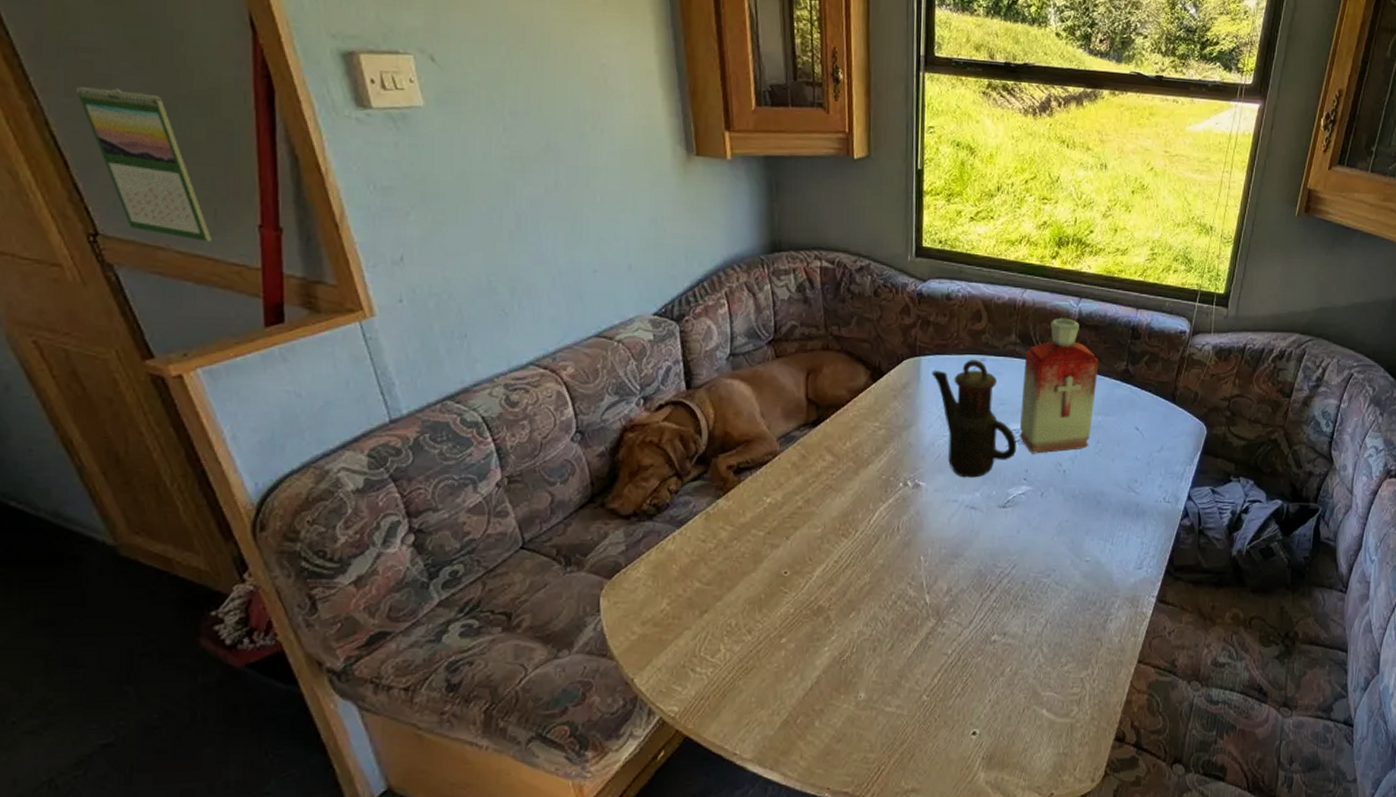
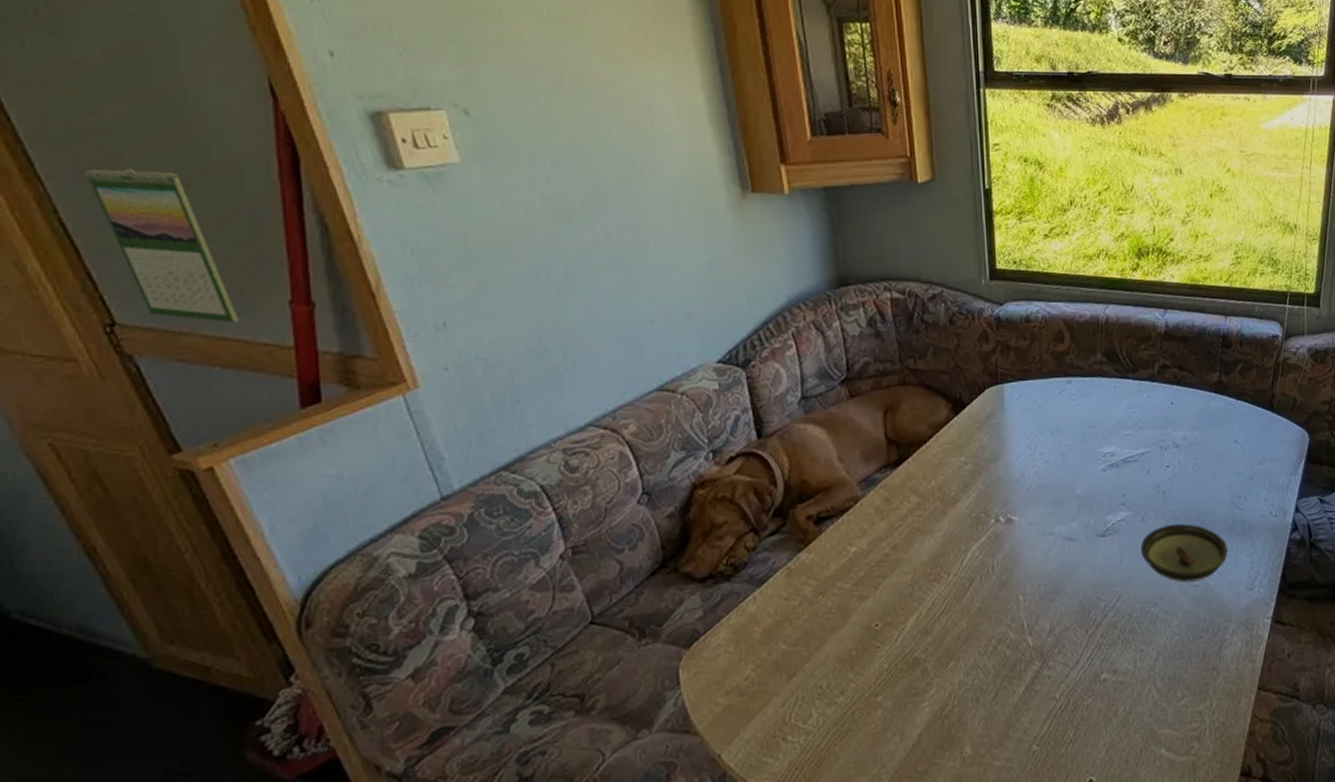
teapot: present [931,360,1017,478] -> none [1016,383,1112,508]
bottle: present [1019,318,1099,454] -> none [1112,331,1191,477]
saucer: none [1039,501,1120,557] -> present [1141,524,1228,582]

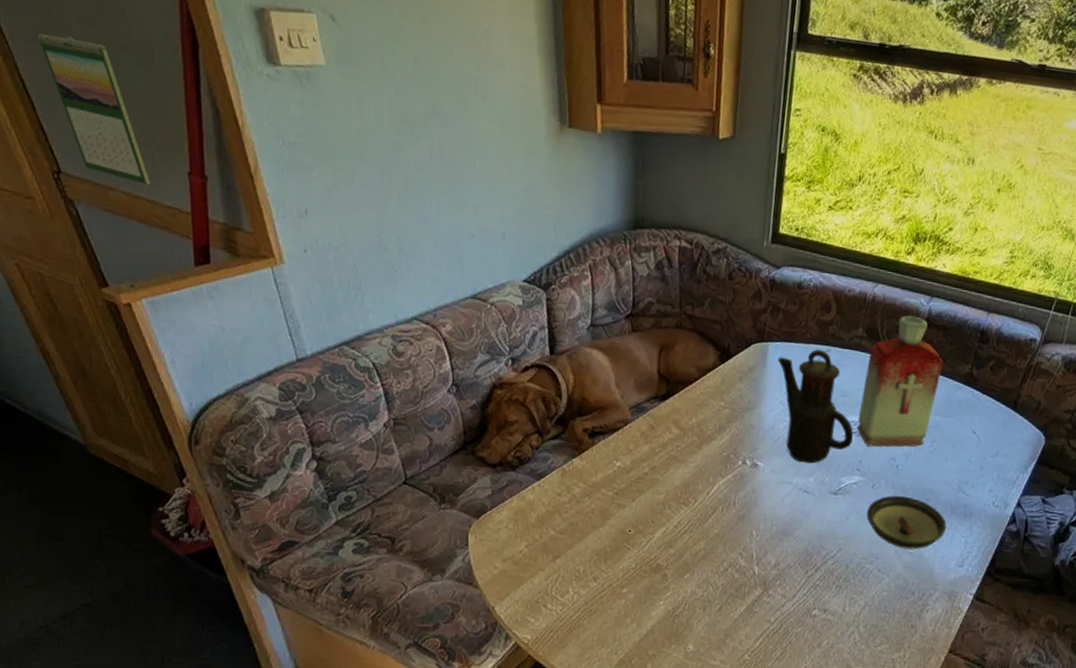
teapot: none [1016,383,1112,508] -> present [777,349,854,464]
bottle: none [1112,331,1191,477] -> present [856,315,944,447]

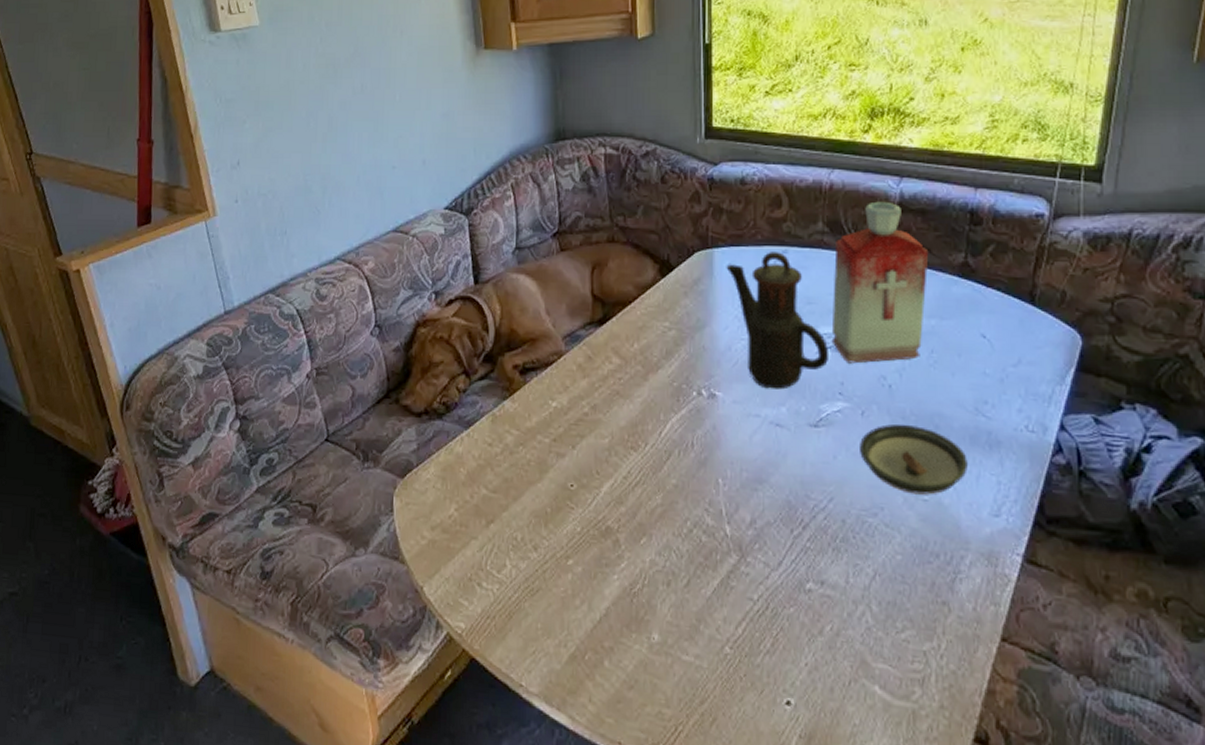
calendar: present [38,34,150,185] -> none [26,34,105,155]

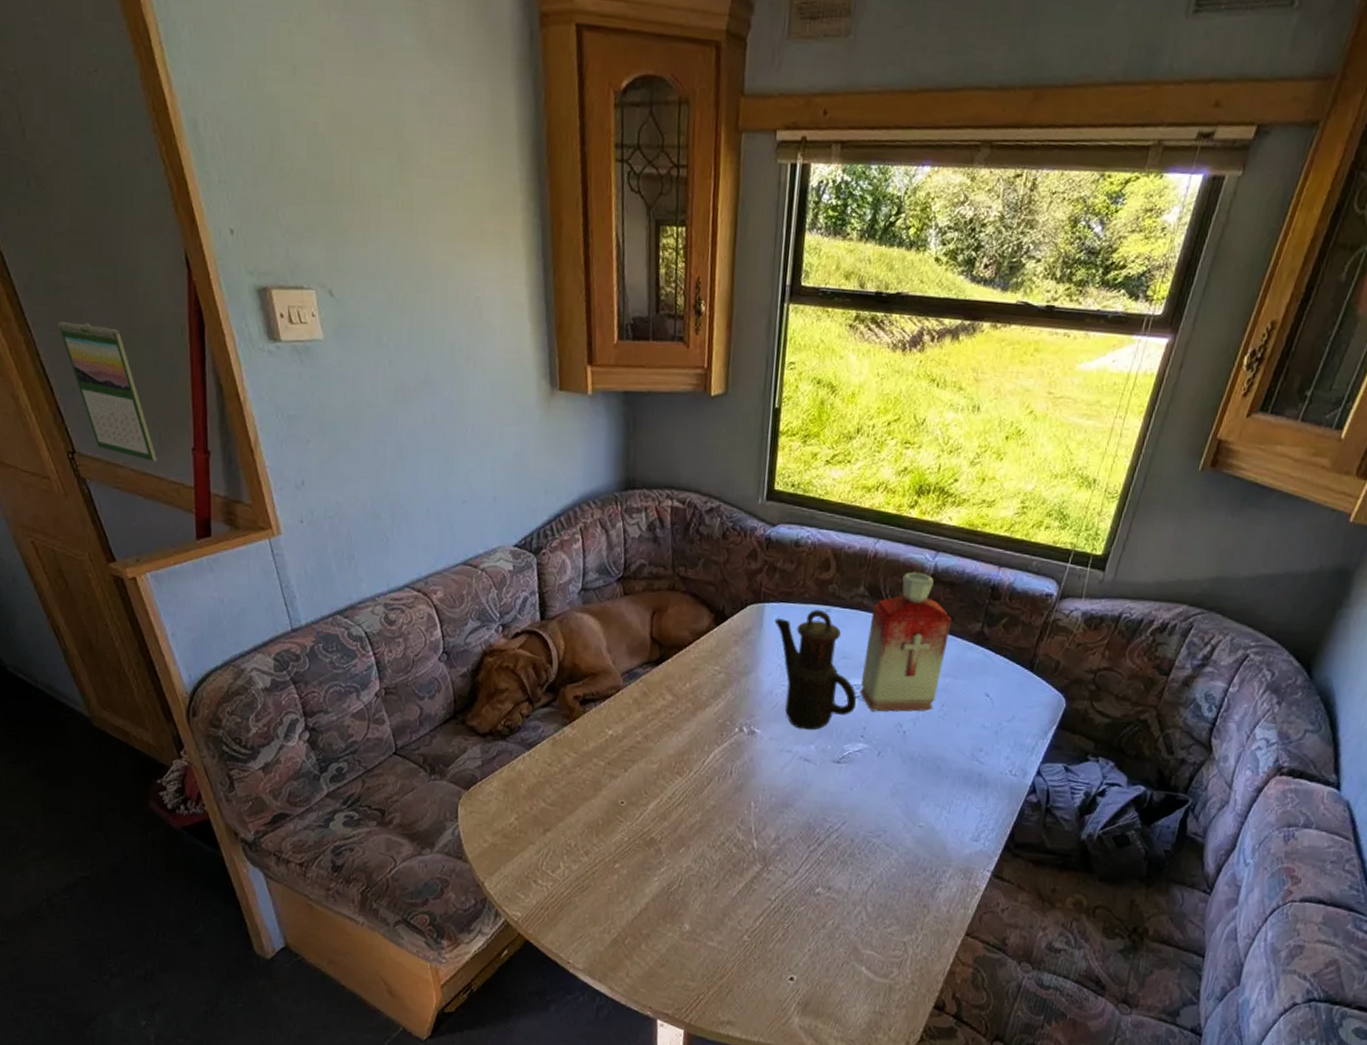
calendar: none [26,34,105,155] -> present [58,322,157,462]
saucer: present [860,423,968,495] -> none [872,764,960,822]

